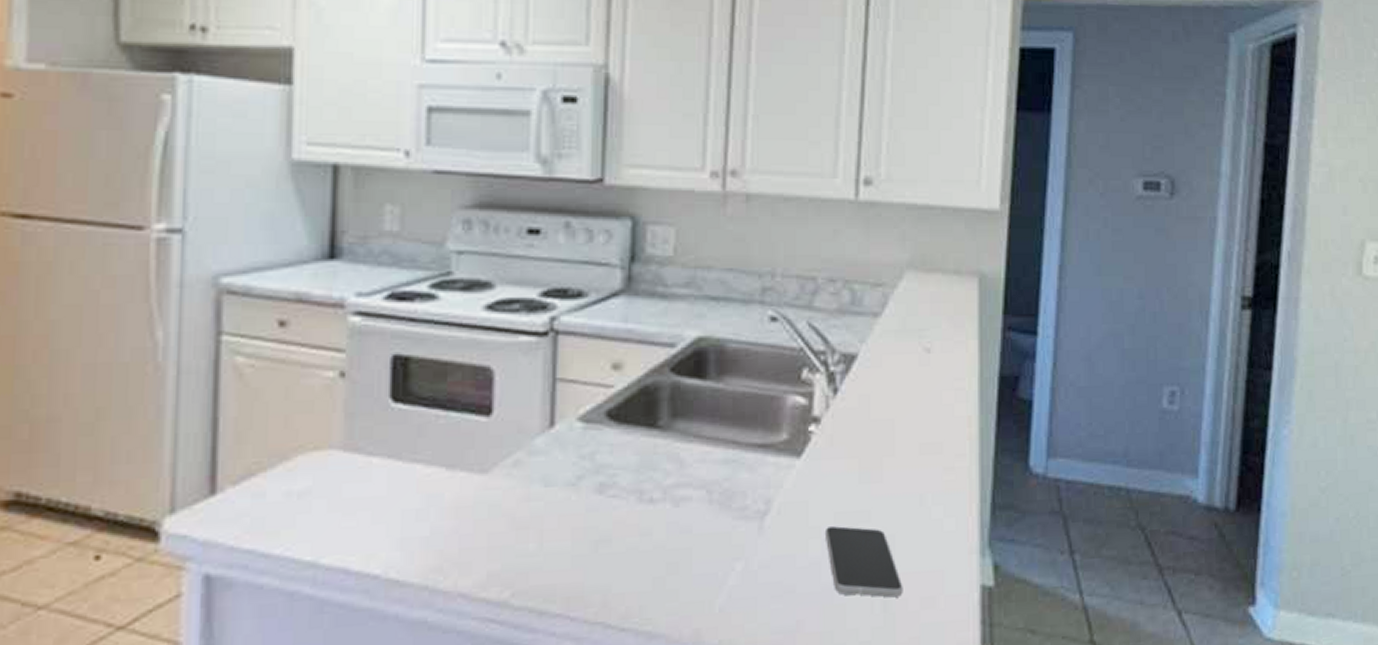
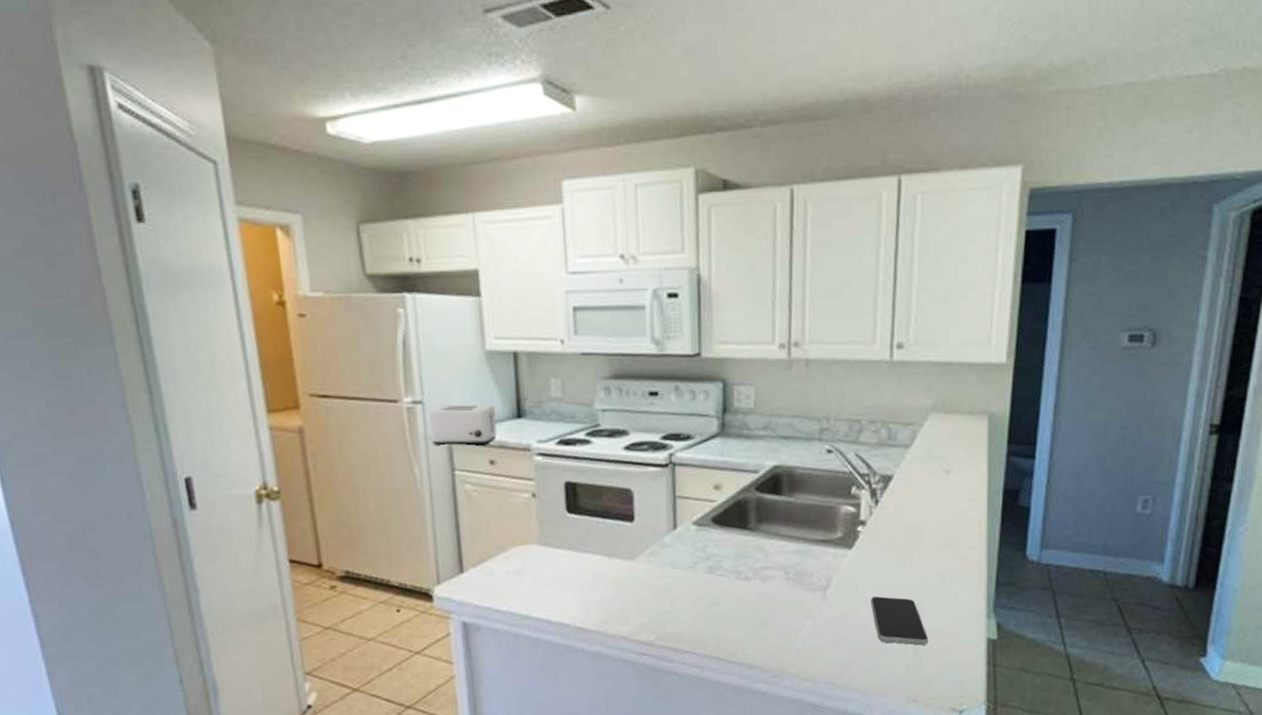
toaster: none [188,236,297,298] -> present [428,404,497,446]

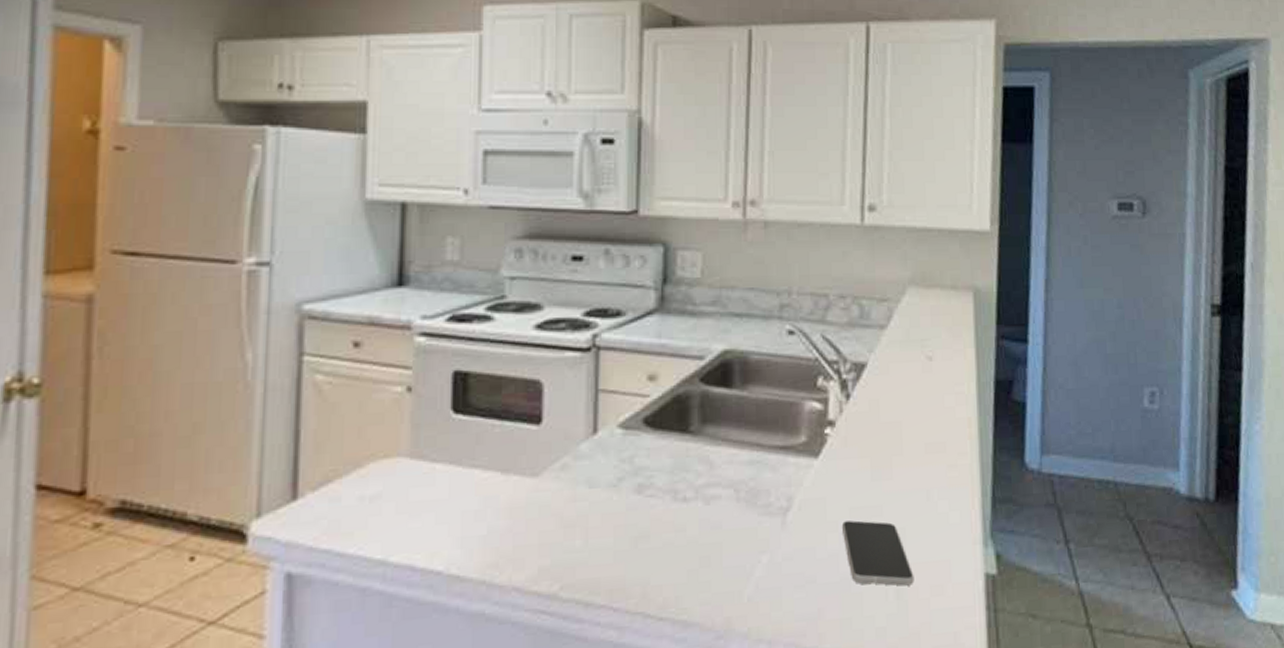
toaster: present [428,404,497,446] -> none [274,267,369,322]

